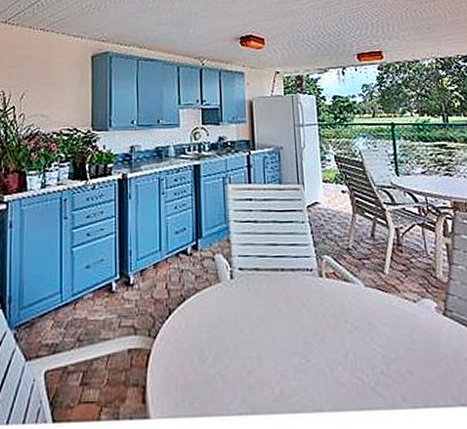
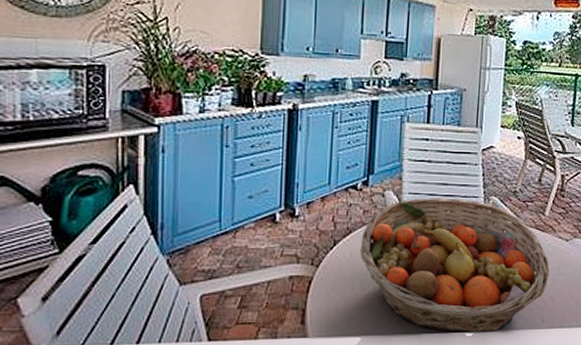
fruit basket: none [195,258,402,415] -> present [360,197,550,333]

